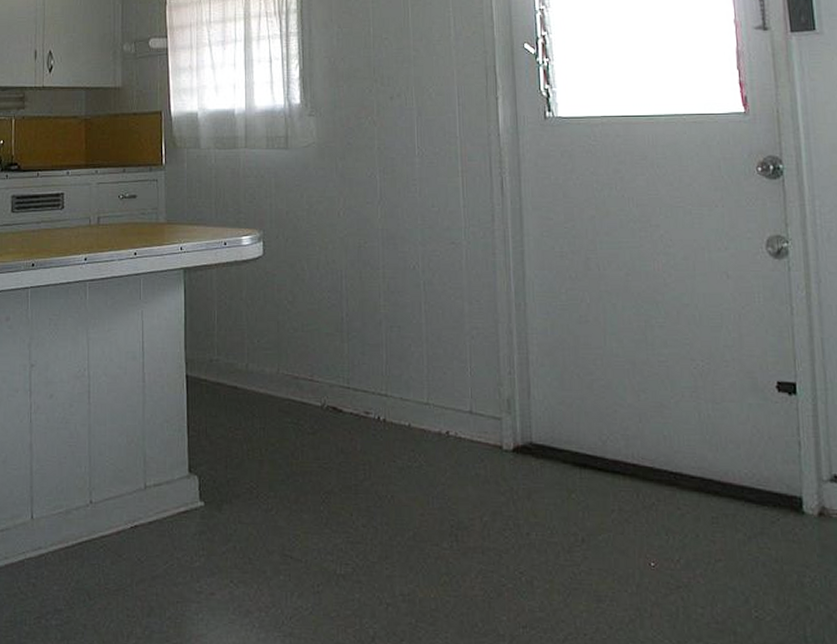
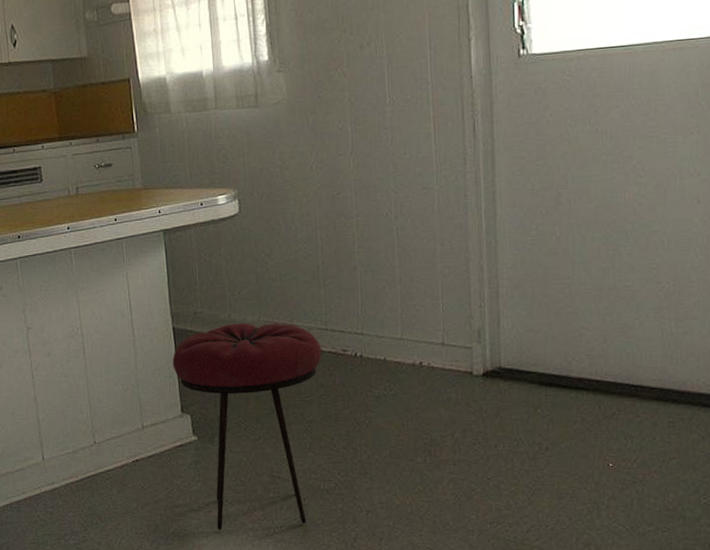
stool: none [183,375,343,618] -> present [172,323,322,530]

